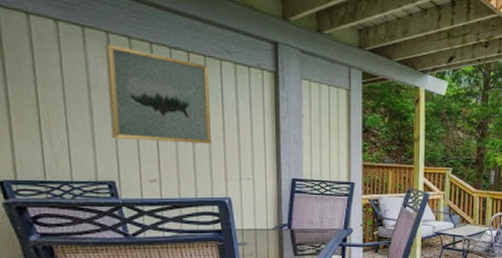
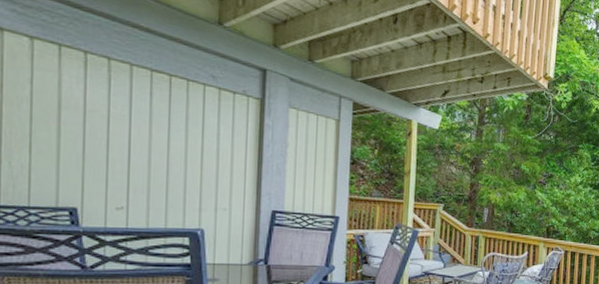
wall art: present [105,43,211,144] -> none [79,63,192,171]

